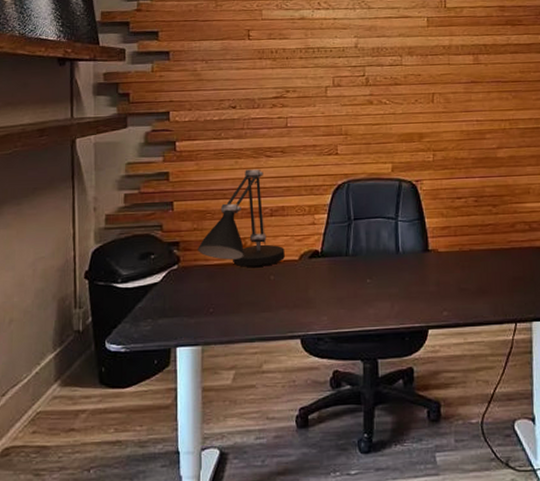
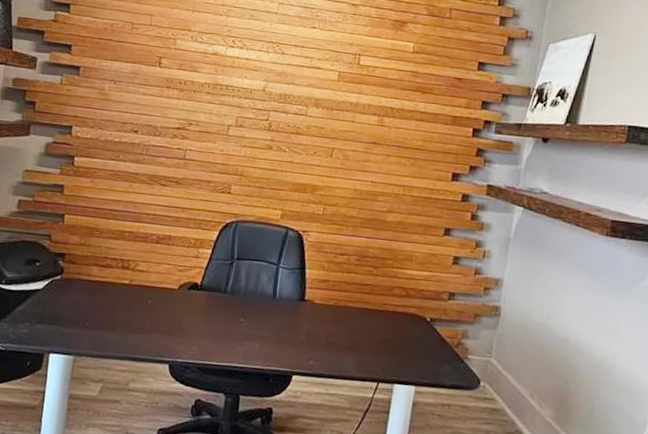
desk lamp: present [198,169,285,267] -> none [82,194,166,291]

